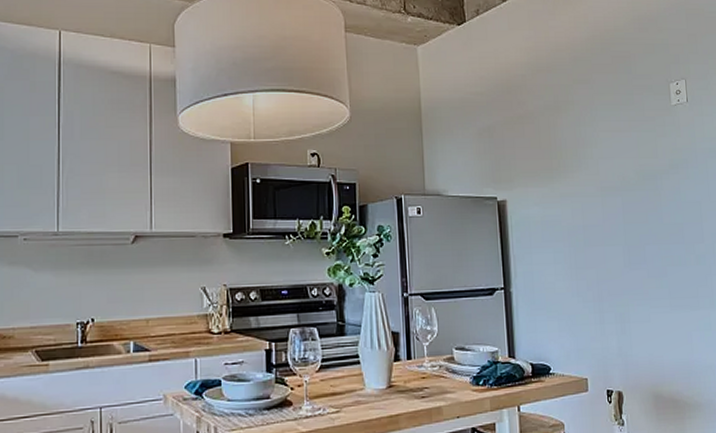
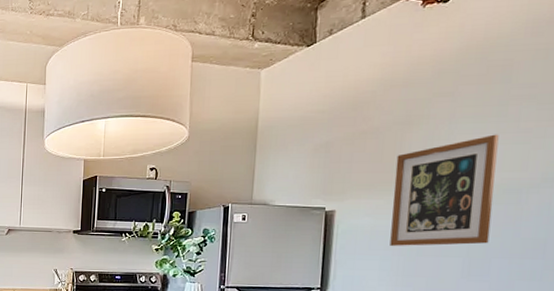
wall art: none [552,122,640,238] -> present [390,134,499,247]

